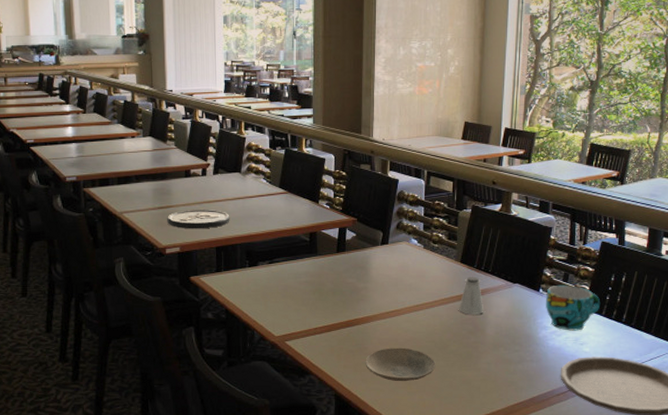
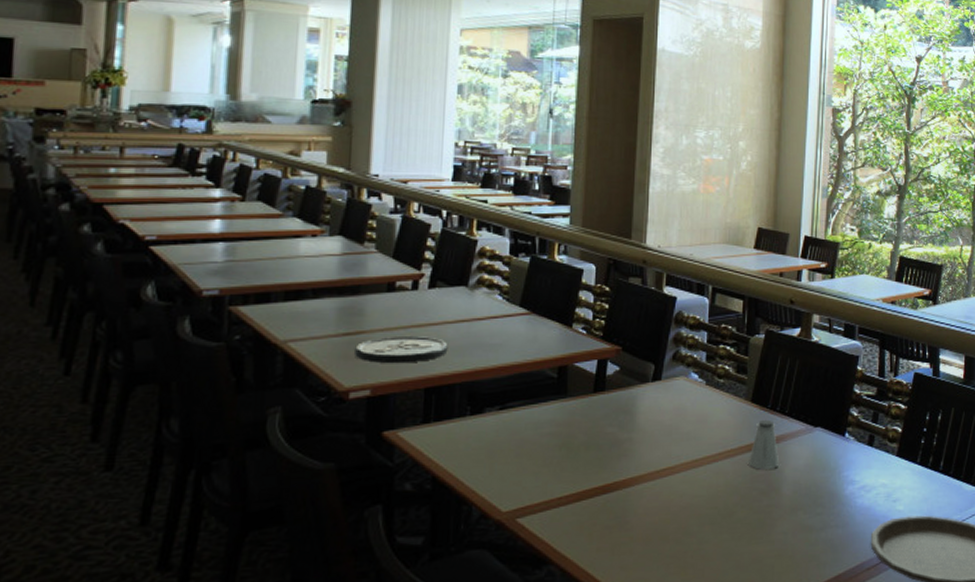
plate: present [365,347,436,382] -> none [625,518,719,566]
cup: present [546,284,601,331] -> none [853,426,915,485]

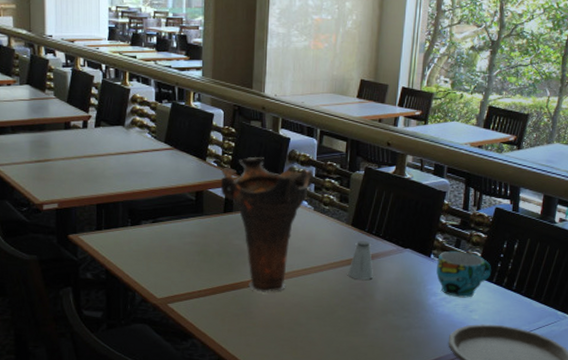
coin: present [355,336,448,364] -> none [45,164,112,185]
vase: none [589,321,705,494] -> present [220,157,314,292]
cup: none [853,426,915,485] -> present [436,250,492,298]

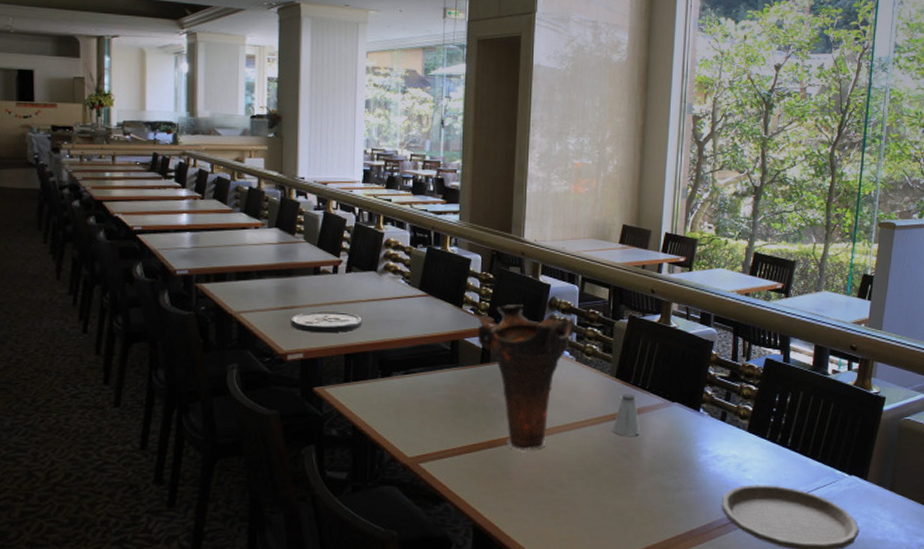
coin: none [45,164,112,185] -> present [290,311,363,334]
cup: present [436,250,492,298] -> none [706,404,765,456]

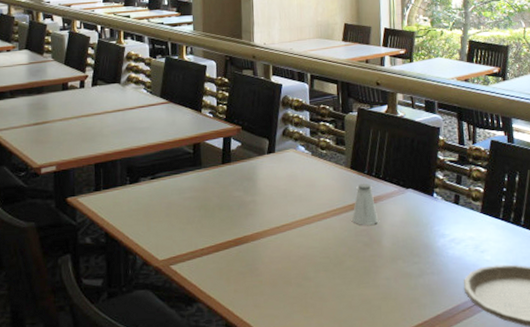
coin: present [290,311,363,334] -> none [43,123,110,146]
vase: present [477,305,575,450] -> none [217,105,308,246]

